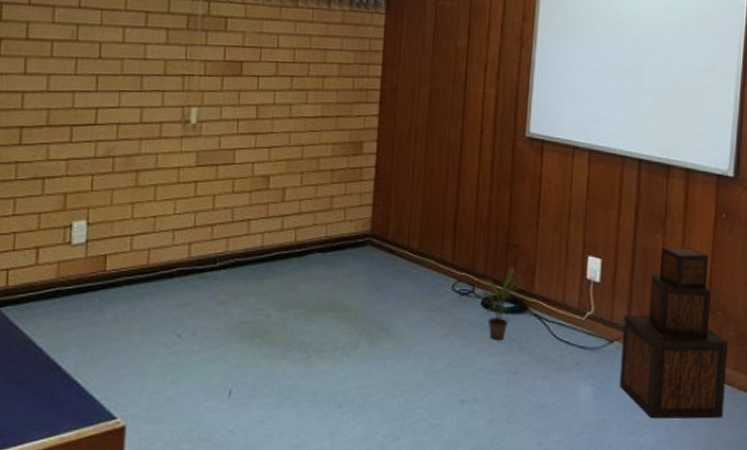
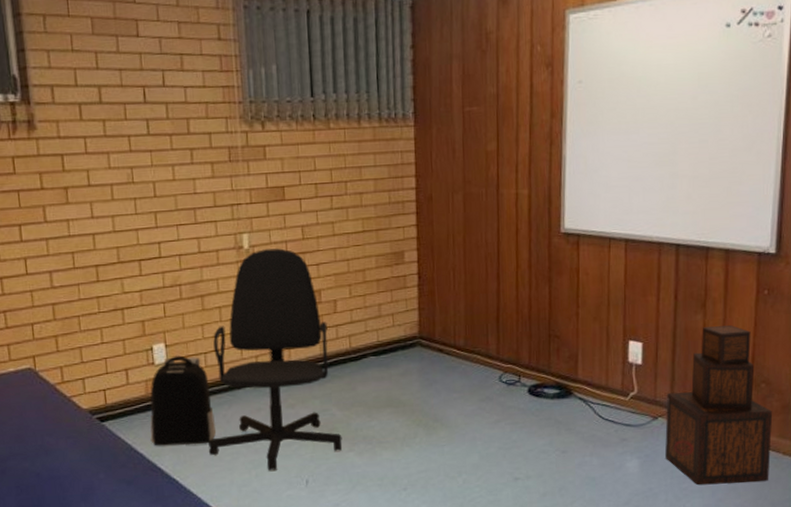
backpack: none [53,236,133,340] -> present [150,355,216,446]
office chair: none [120,126,276,377] -> present [208,248,342,471]
potted plant: present [478,268,524,341] -> none [524,357,568,424]

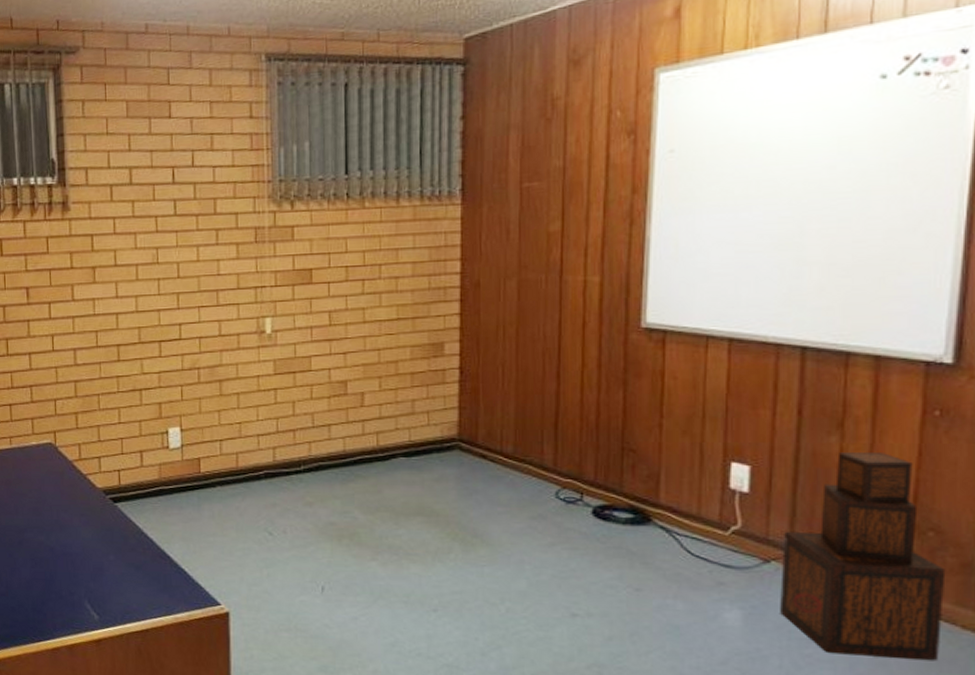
backpack: present [150,355,216,446] -> none [161,441,227,535]
office chair: present [208,248,342,471] -> none [218,334,364,572]

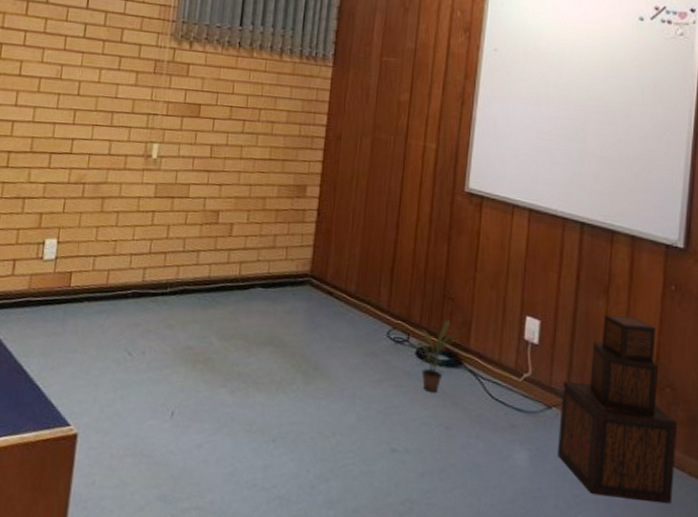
potted plant: none [588,475,645,554] -> present [413,320,459,393]

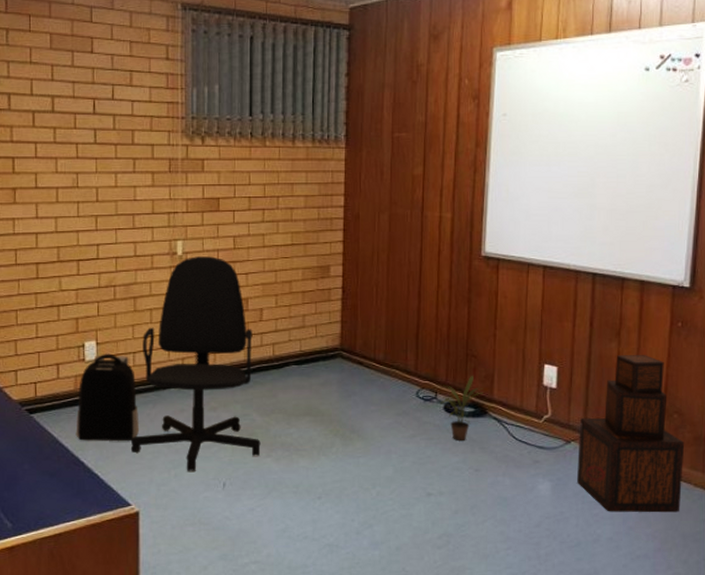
backpack: none [22,253,93,352] -> present [75,353,139,441]
office chair: none [77,161,221,395] -> present [130,256,261,471]

